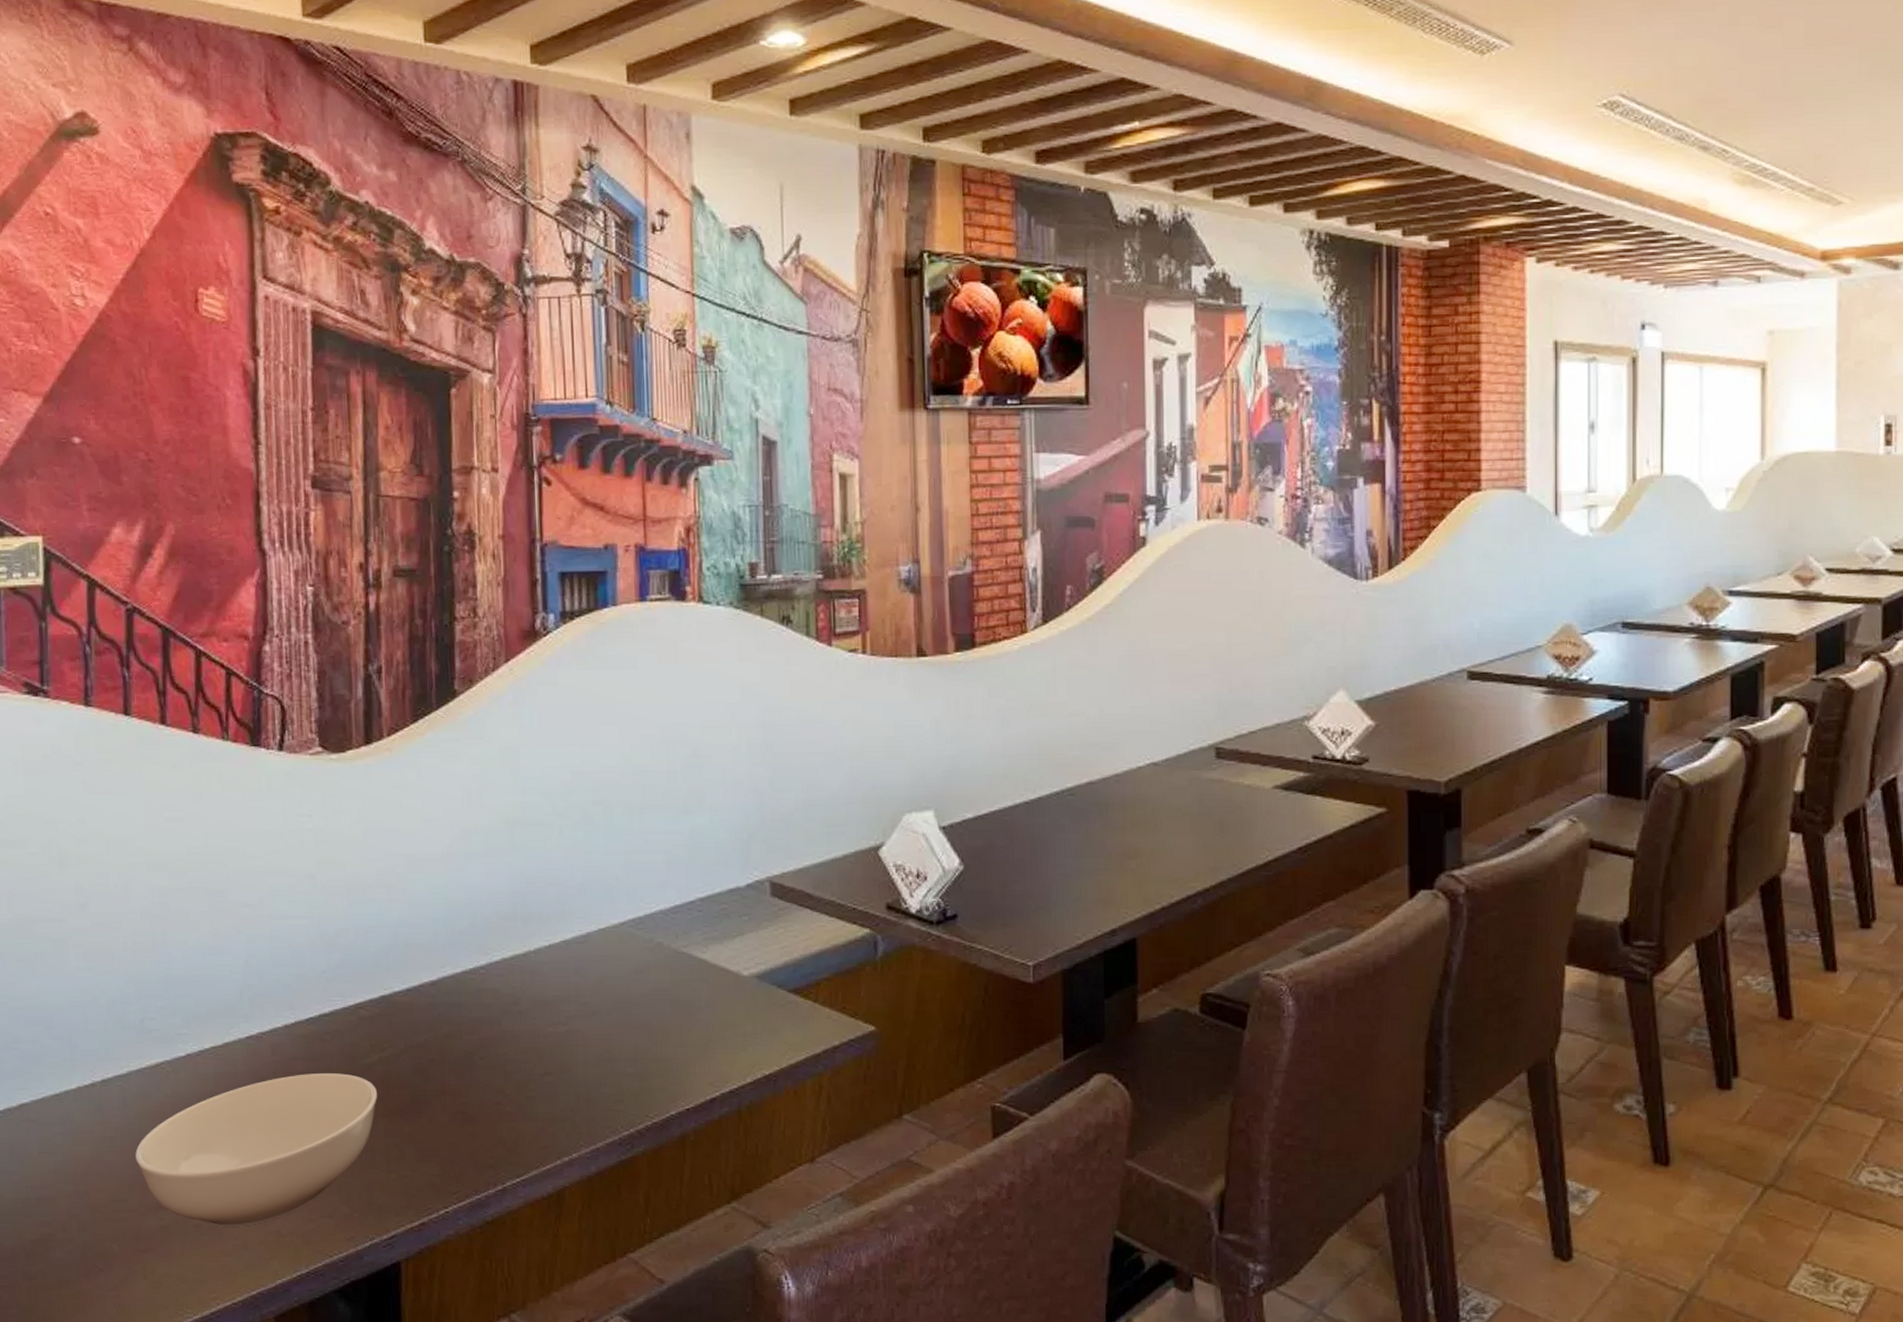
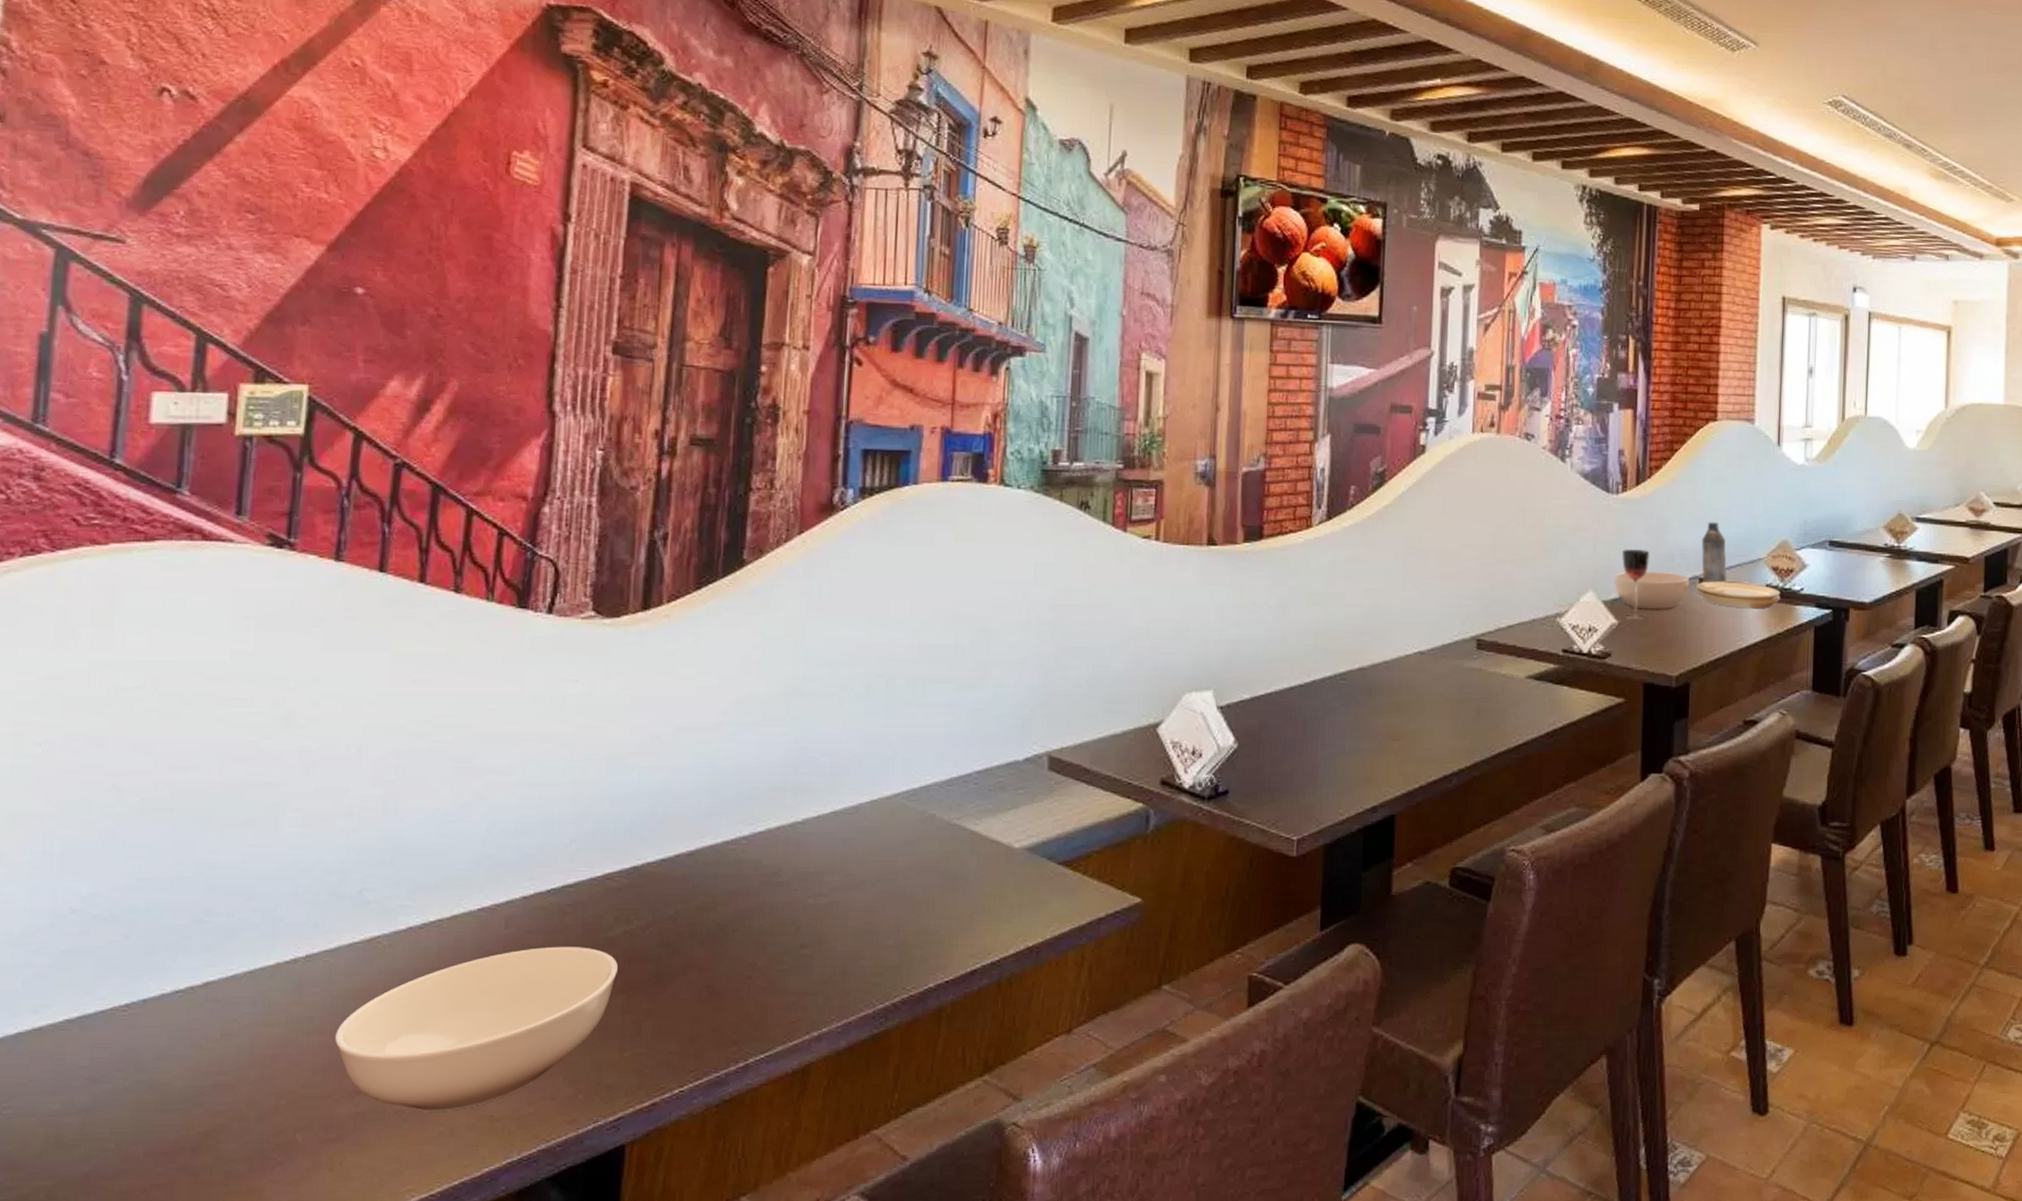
bowl: none [1367,666,1456,710] -> present [1614,572,1690,611]
wineglass: none [1375,641,1409,722] -> present [1621,548,1651,621]
plate: none [1464,673,1565,704] -> present [1696,581,1780,609]
water bottle: none [1468,607,1500,677] -> present [1701,522,1727,583]

